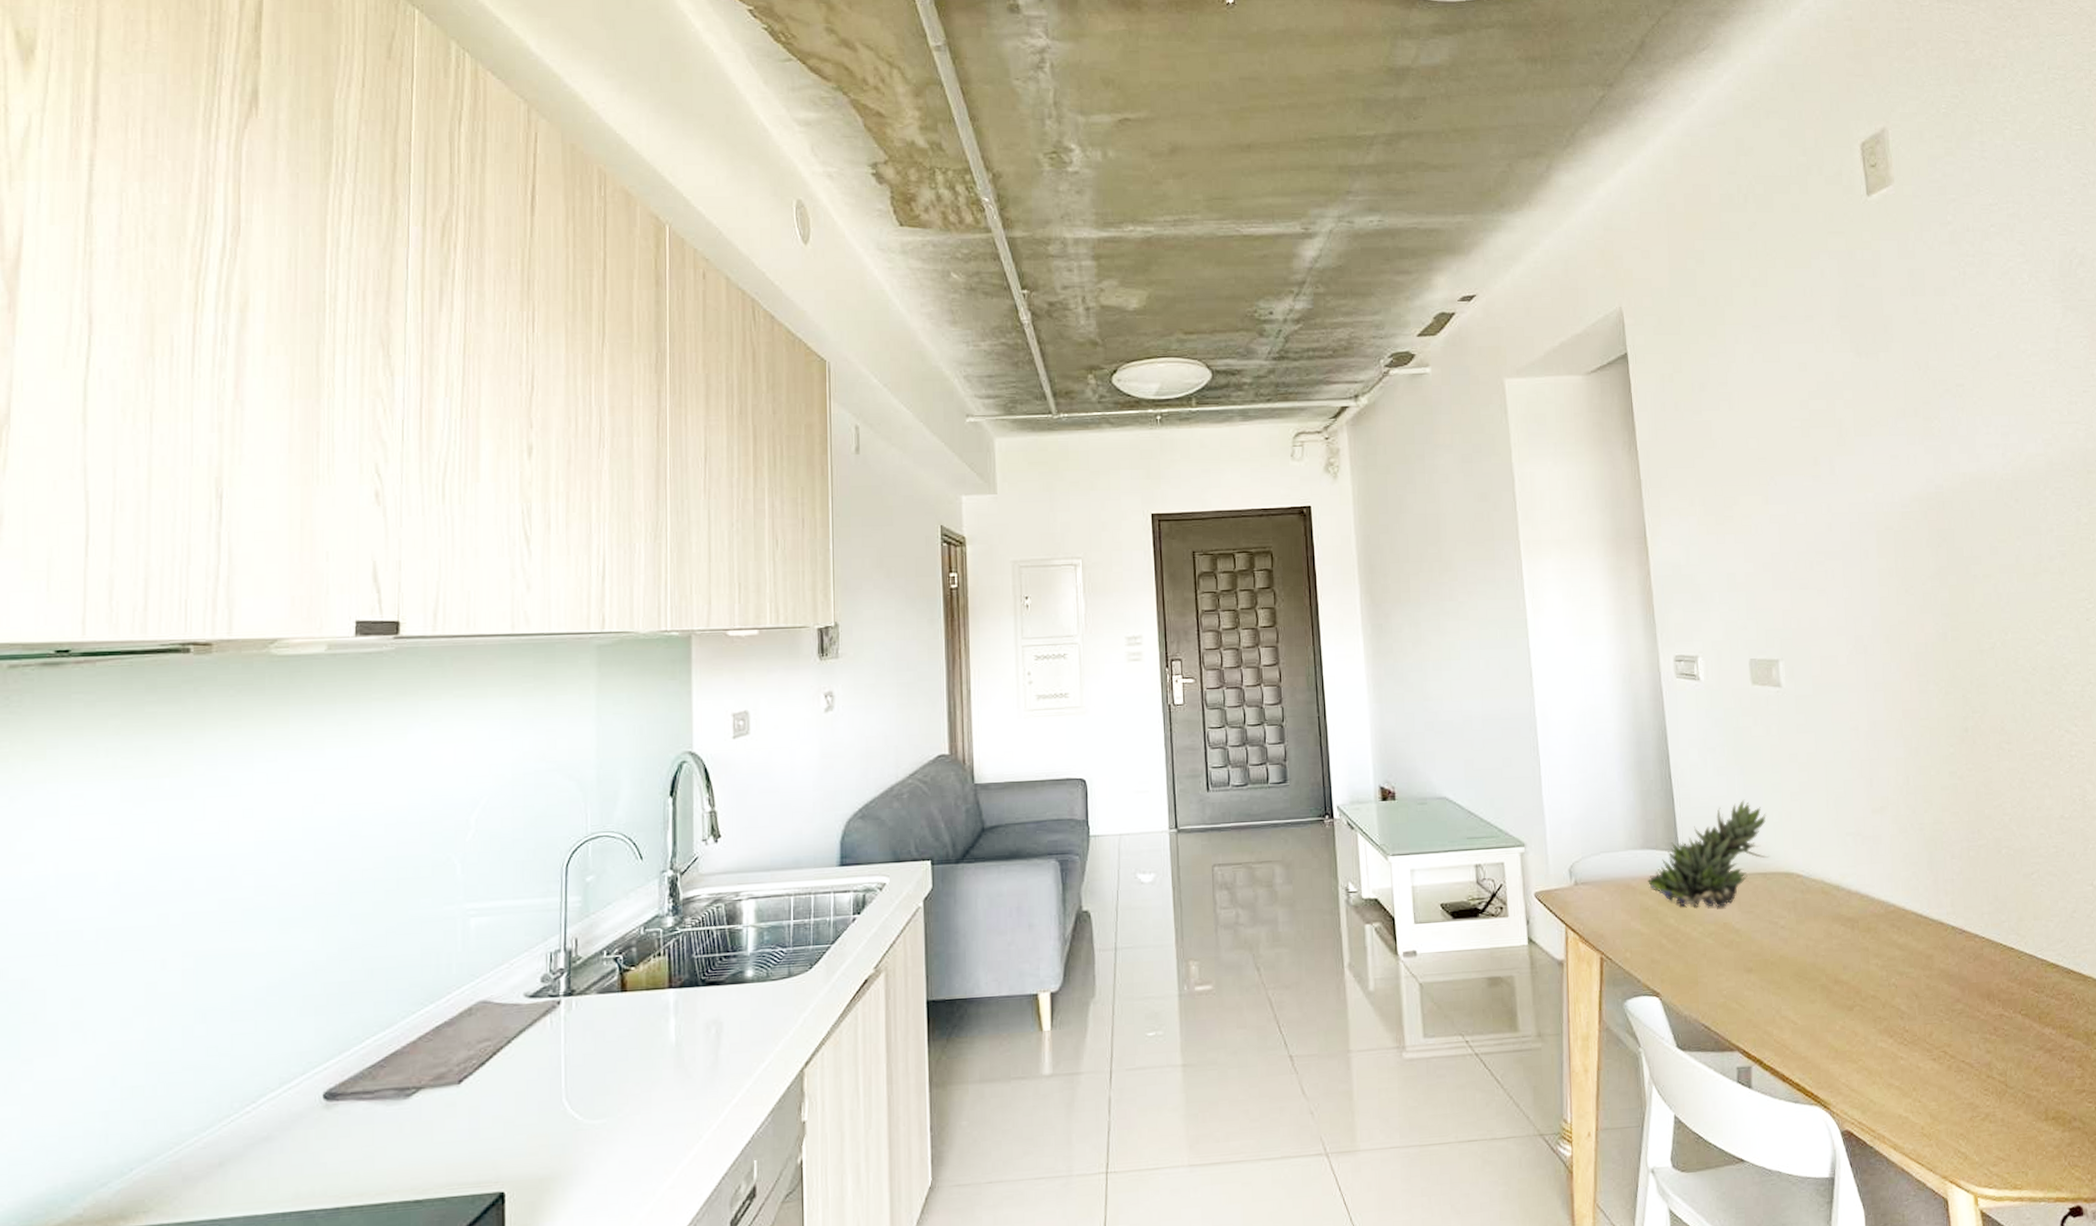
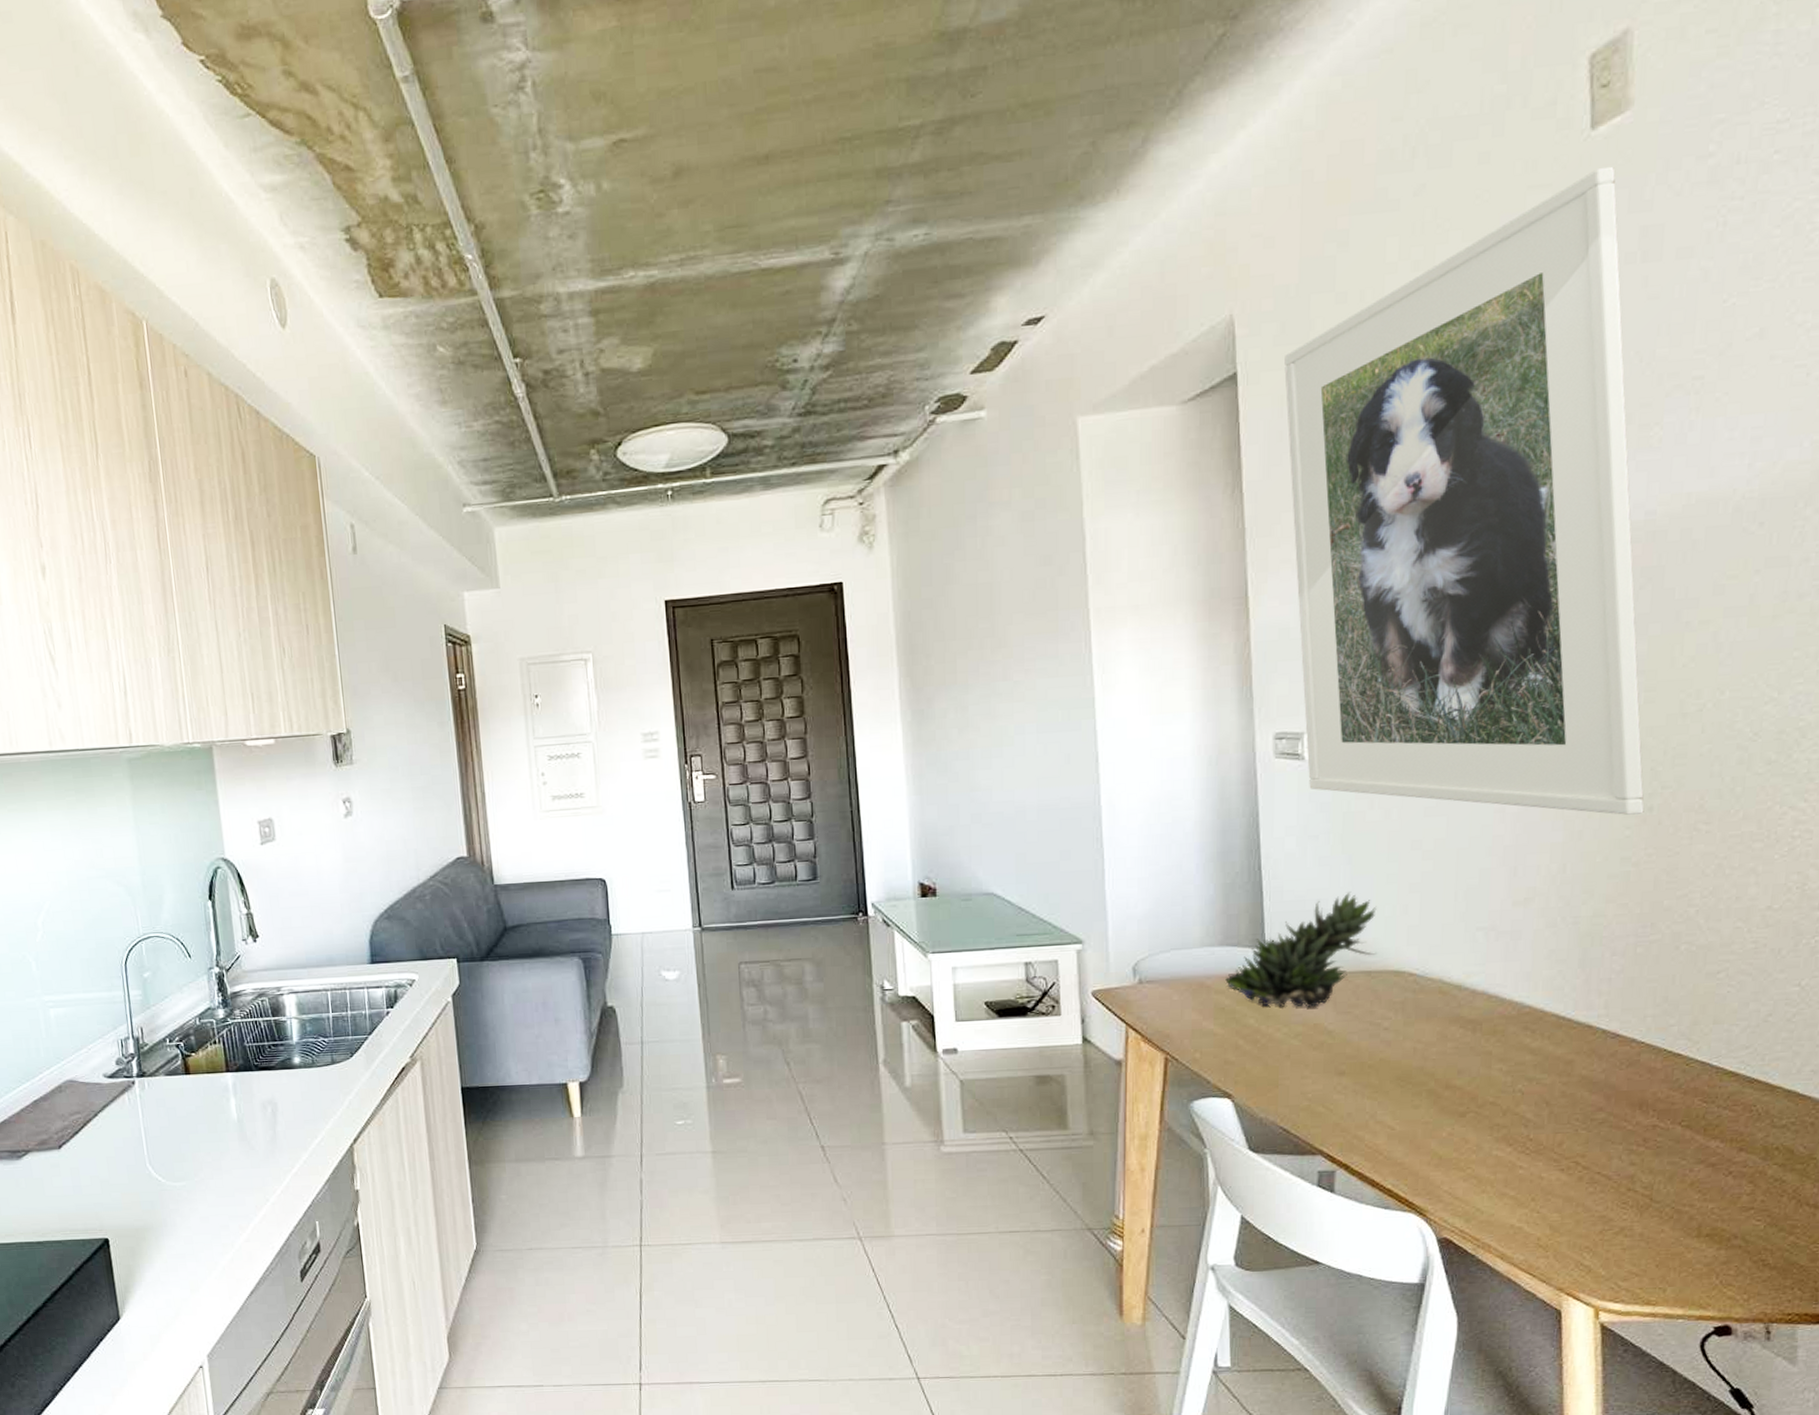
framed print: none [1663,223,1962,735] -> present [1284,166,1645,815]

